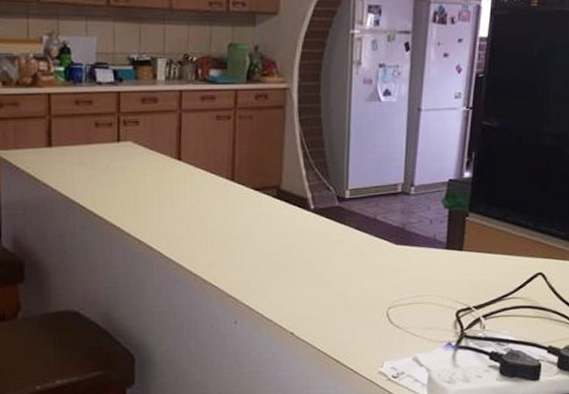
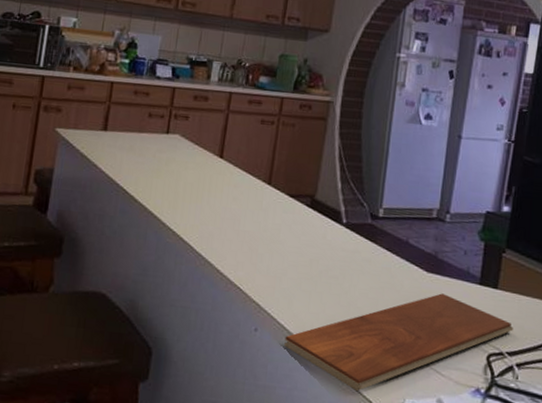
chopping board: none [265,262,479,363] -> present [284,293,514,392]

